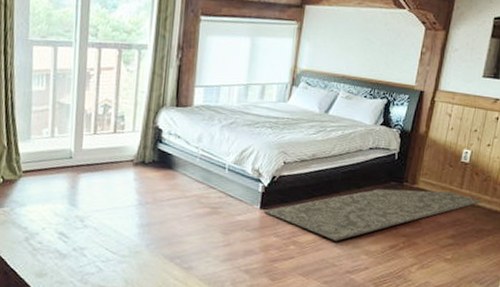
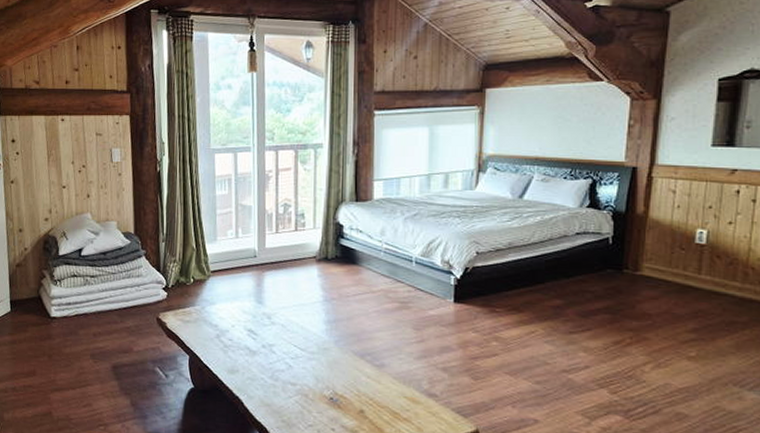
rug: present [263,189,482,241] -> none [458,277,730,337]

